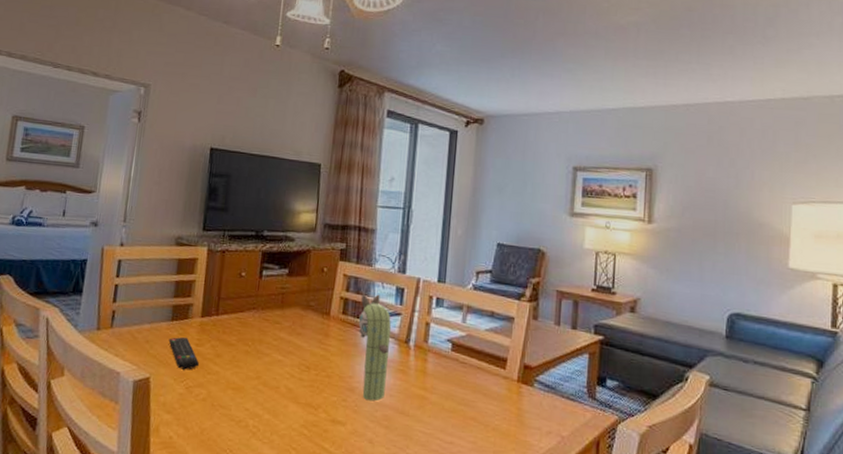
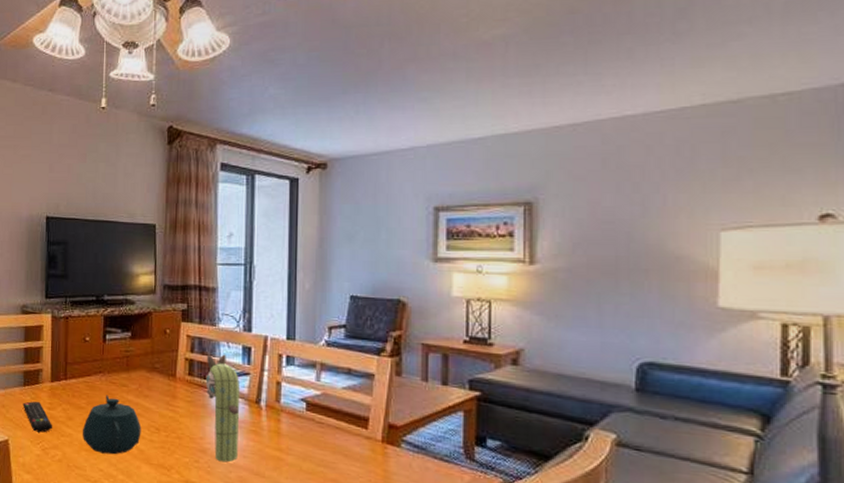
teapot: none [229,332,292,394] -> present [82,395,142,455]

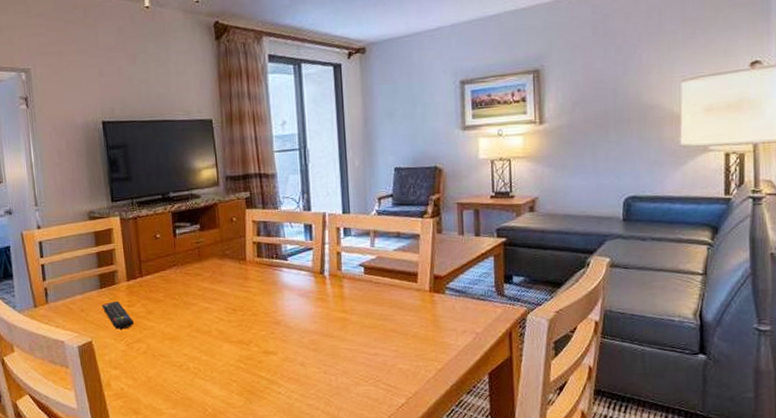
teapot: present [82,395,142,455] -> none [163,285,220,340]
plant: present [205,354,240,463] -> none [273,234,309,330]

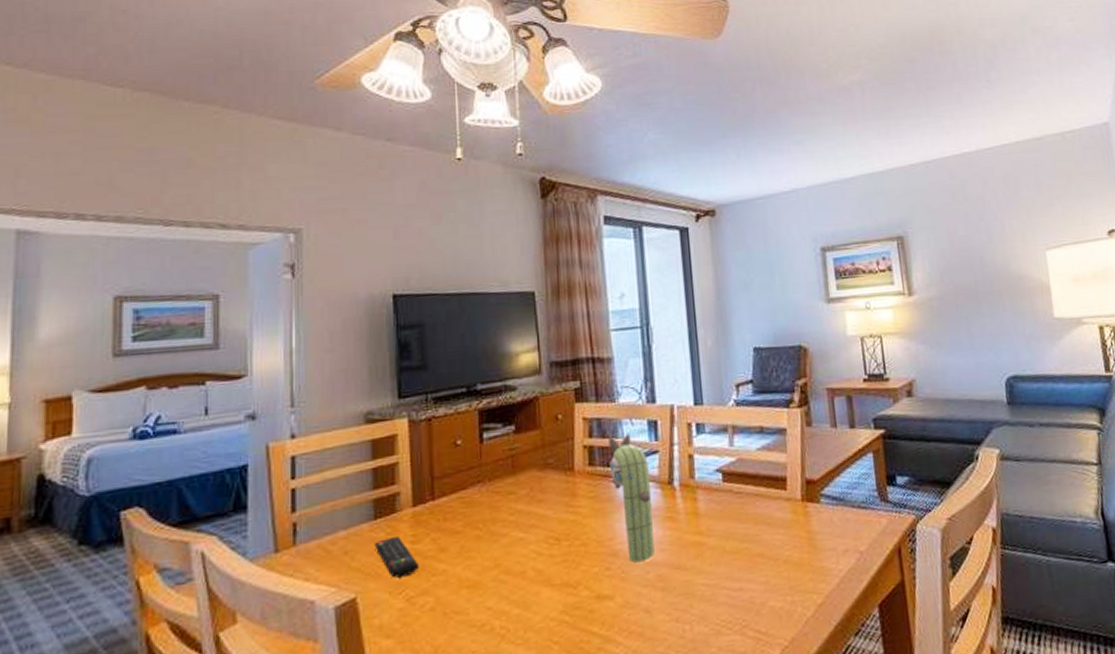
plant: none [273,234,309,330] -> present [609,433,655,563]

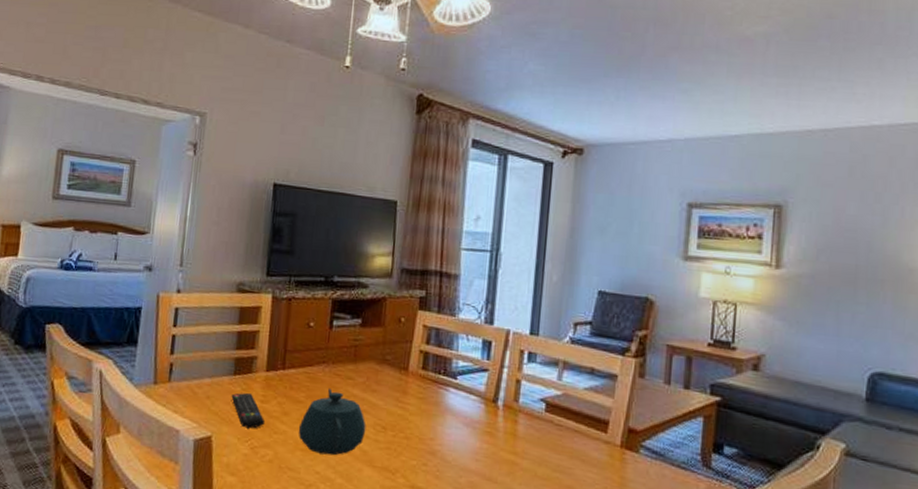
teapot: none [460,509,538,587] -> present [298,388,367,456]
plant: present [609,433,655,563] -> none [440,347,477,467]

